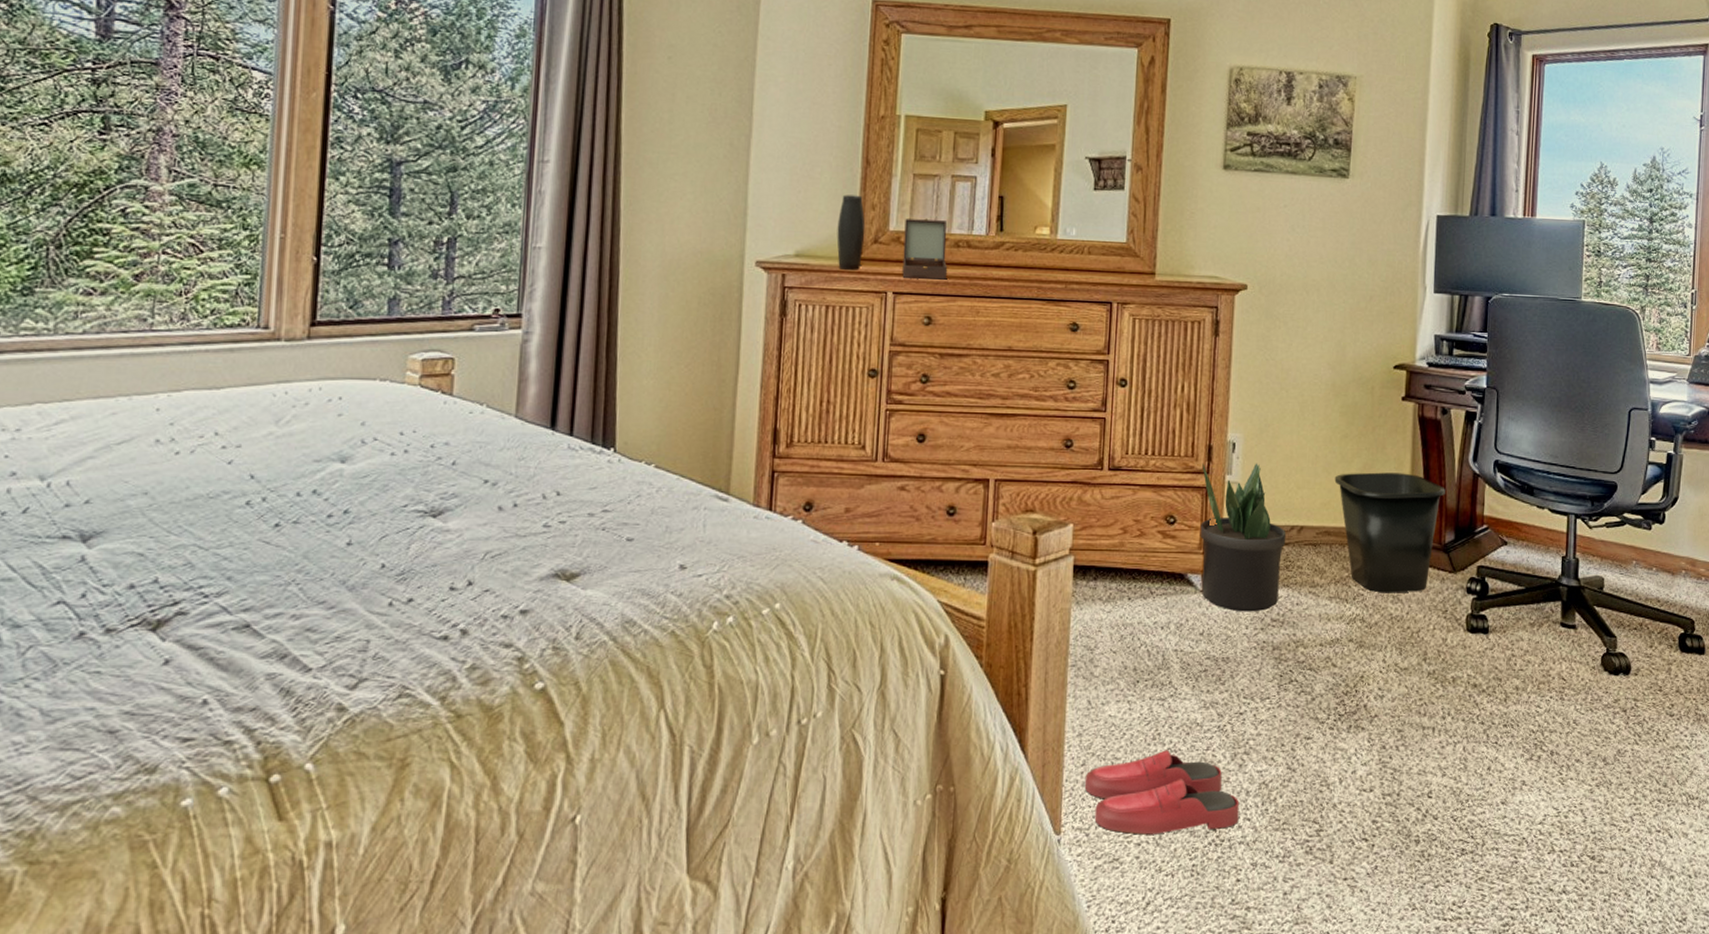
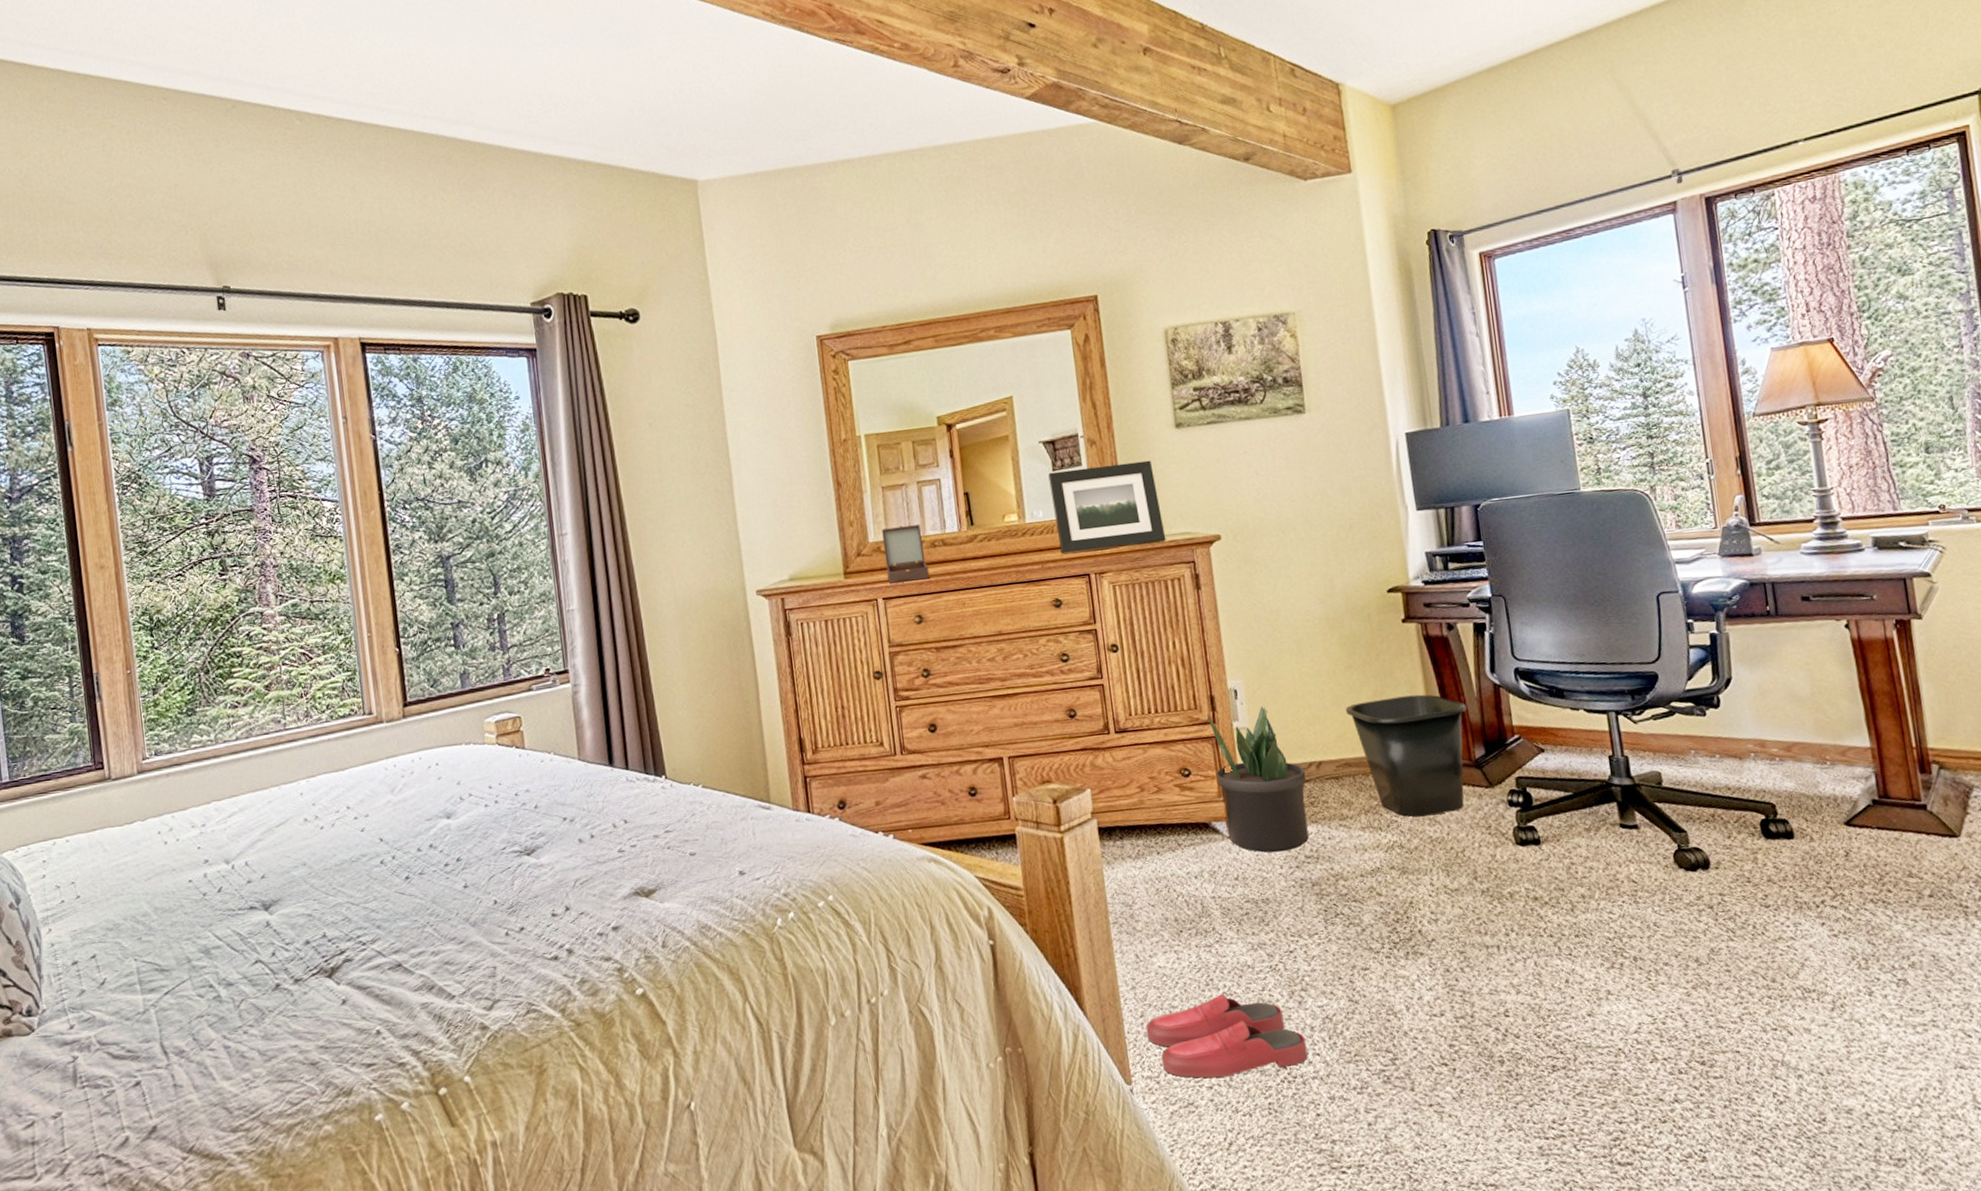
vase: present [836,194,866,271] -> none [821,515,850,586]
picture frame: none [1087,191,1194,282] -> present [1048,460,1166,555]

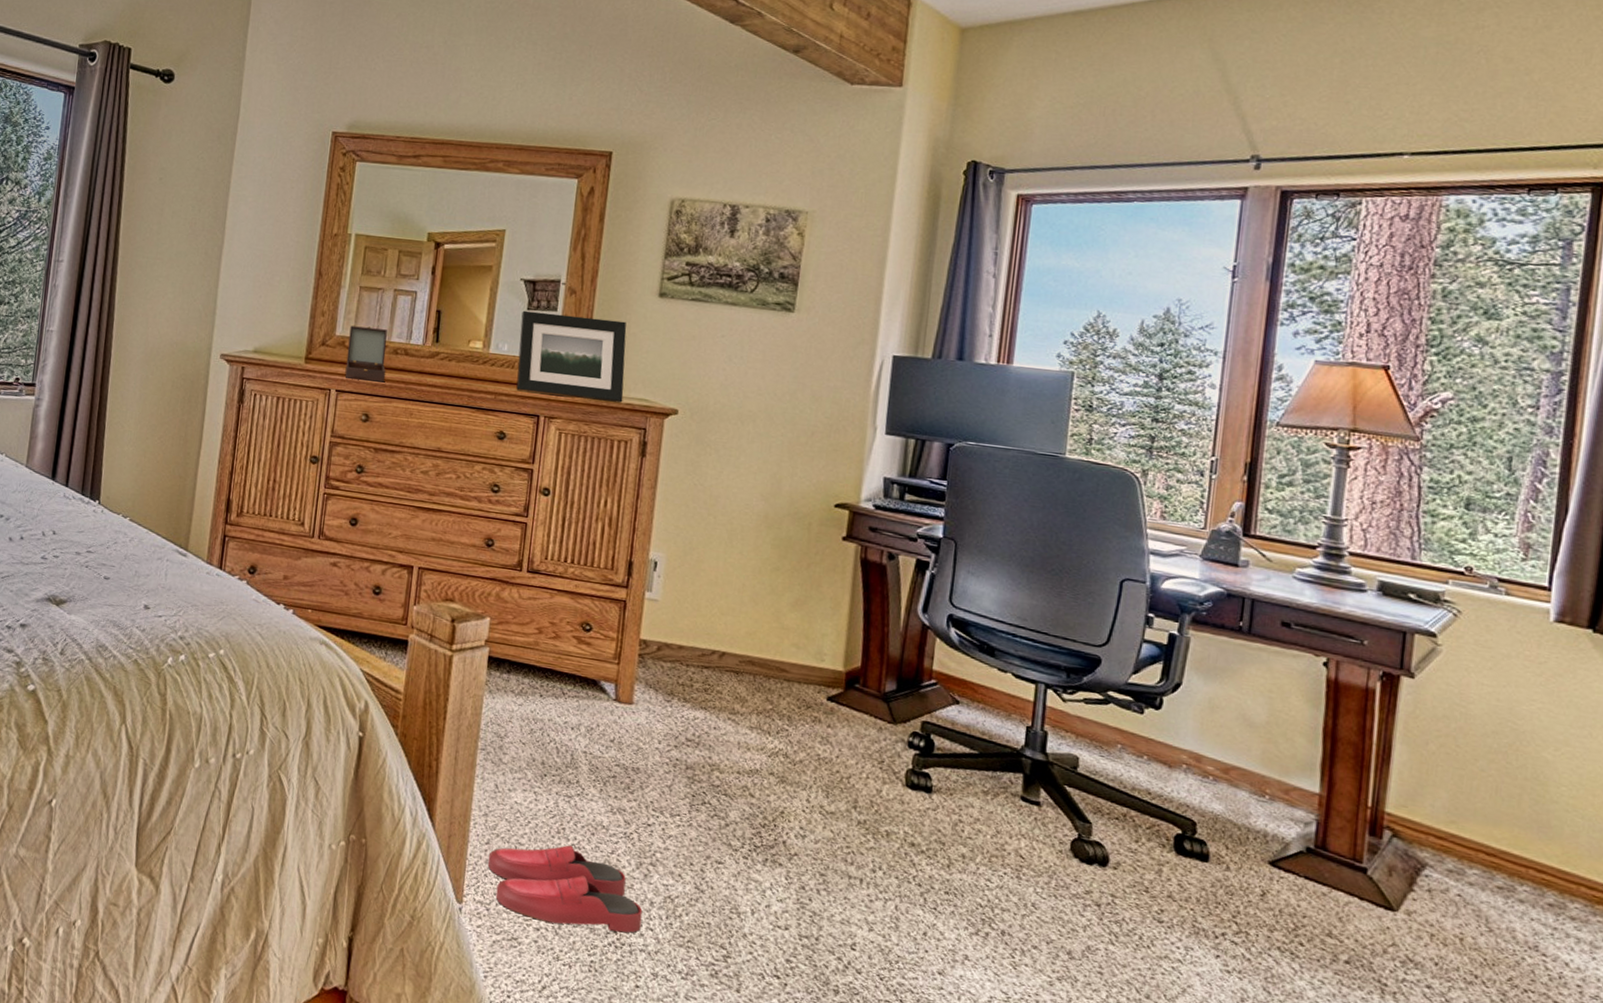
planter: present [1207,706,1309,853] -> none [614,577,707,729]
waste bin: present [1345,694,1467,817] -> none [762,606,888,737]

